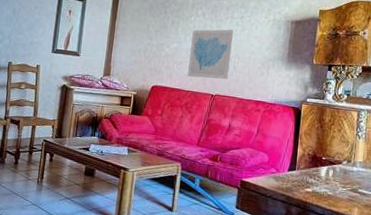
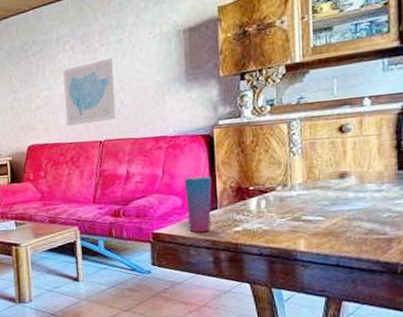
cup: none [271,139,295,188] -> present [184,176,212,233]

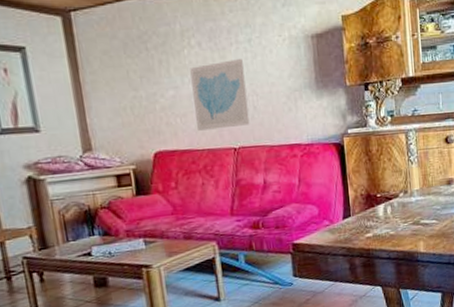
cup: present [184,176,212,233] -> none [319,184,346,241]

